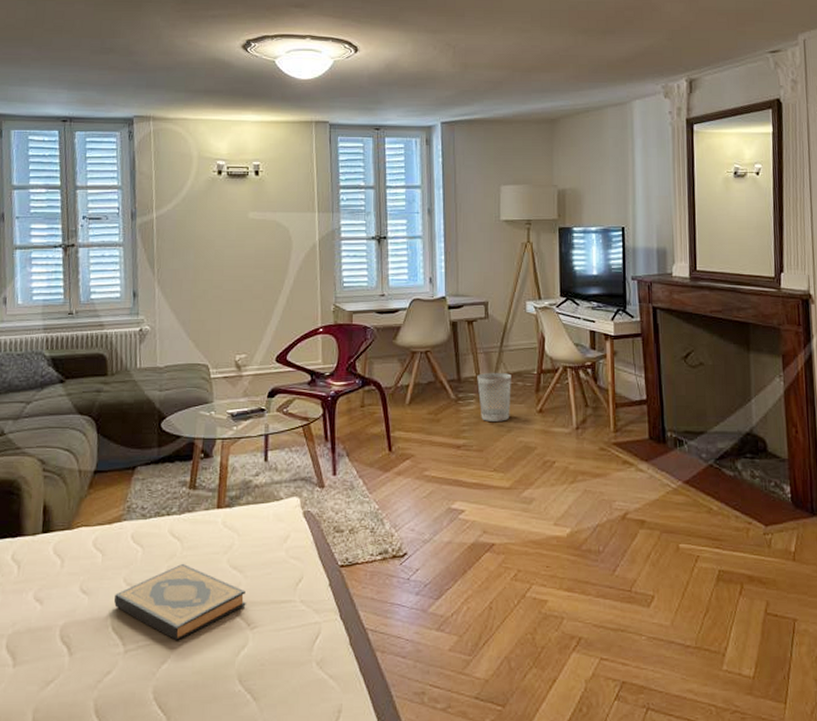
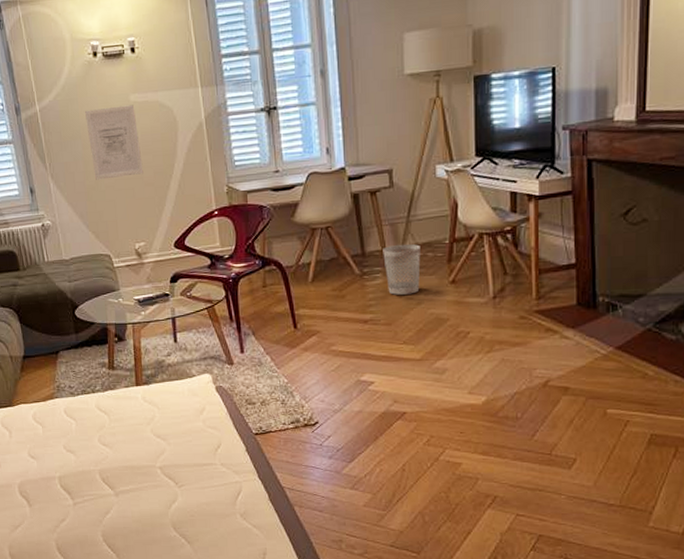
hardback book: present [114,564,246,641] -> none [58,434,172,496]
wall art: none [201,221,254,289] -> present [84,104,144,180]

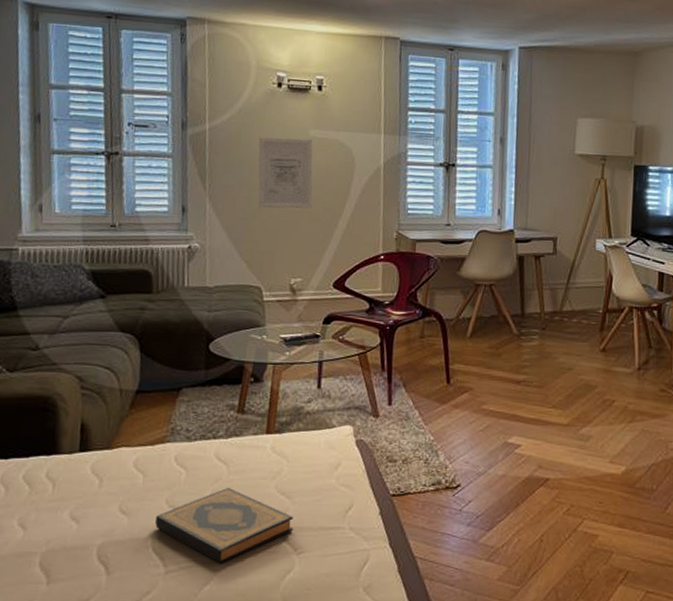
hardback book: none [58,434,172,496] -> present [155,488,294,564]
wastebasket: present [383,243,421,295] -> none [541,309,576,359]

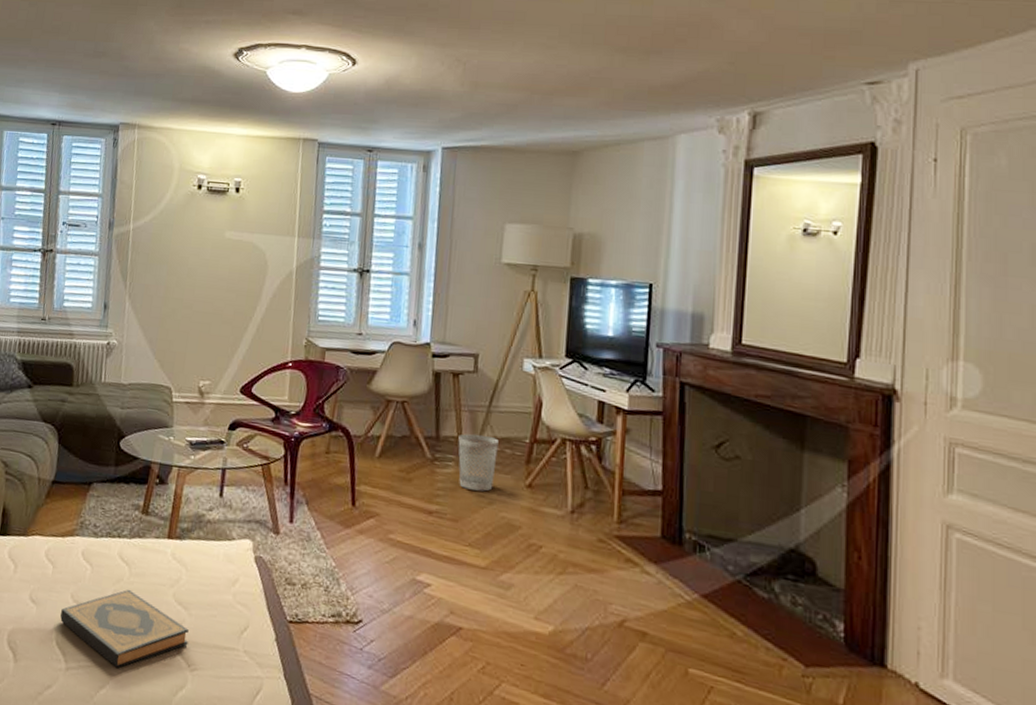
wall art: present [258,137,313,209] -> none [173,238,228,311]
wastebasket: none [541,309,576,359] -> present [458,434,499,492]

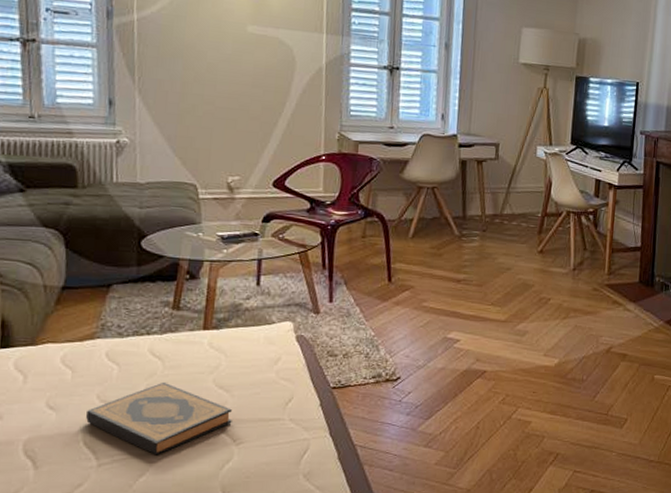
wastebasket: present [458,434,499,492] -> none [482,212,516,259]

